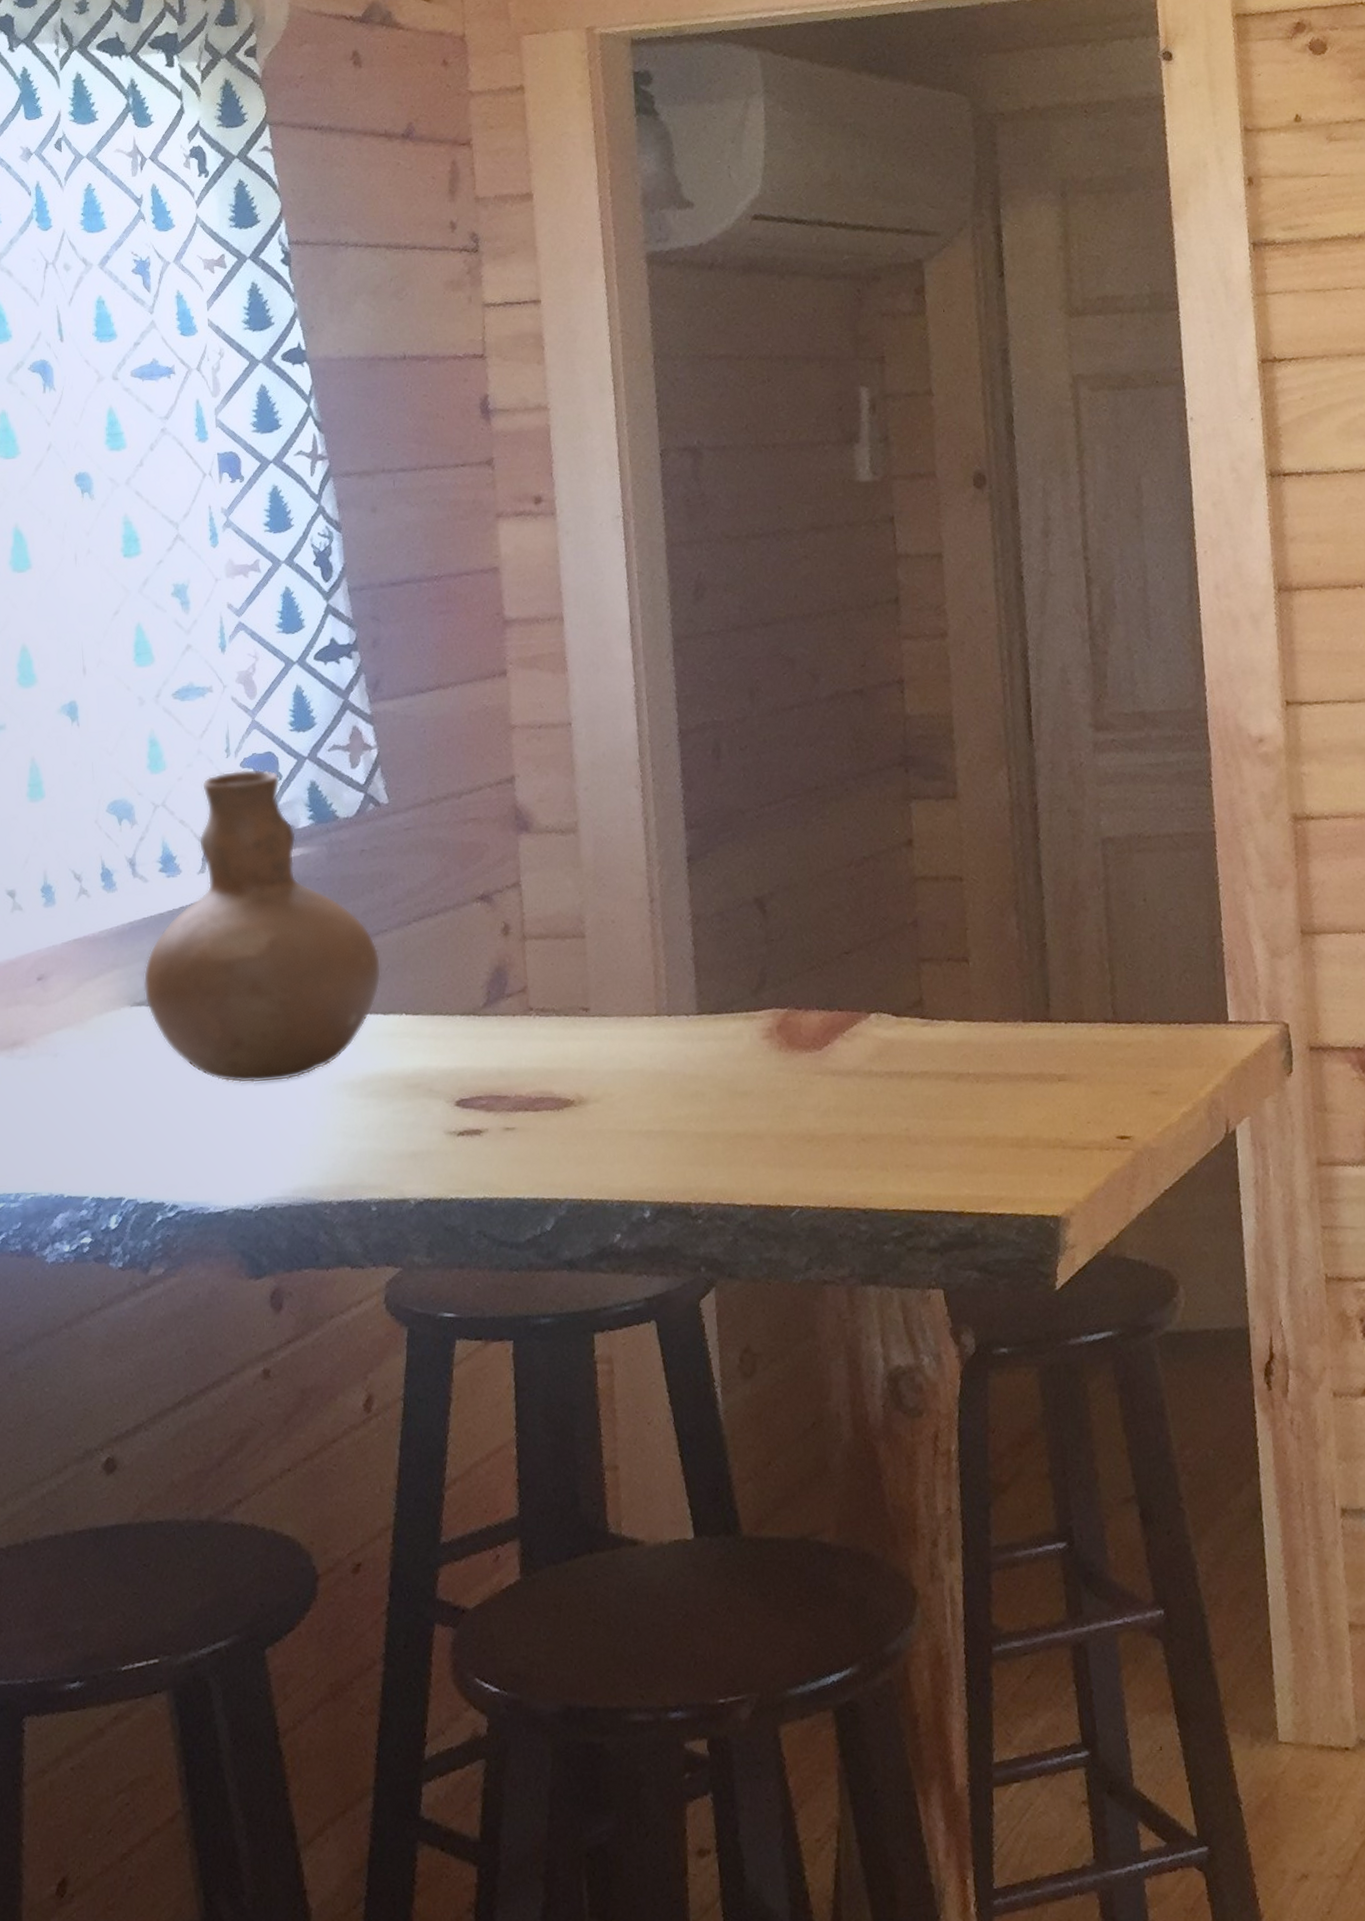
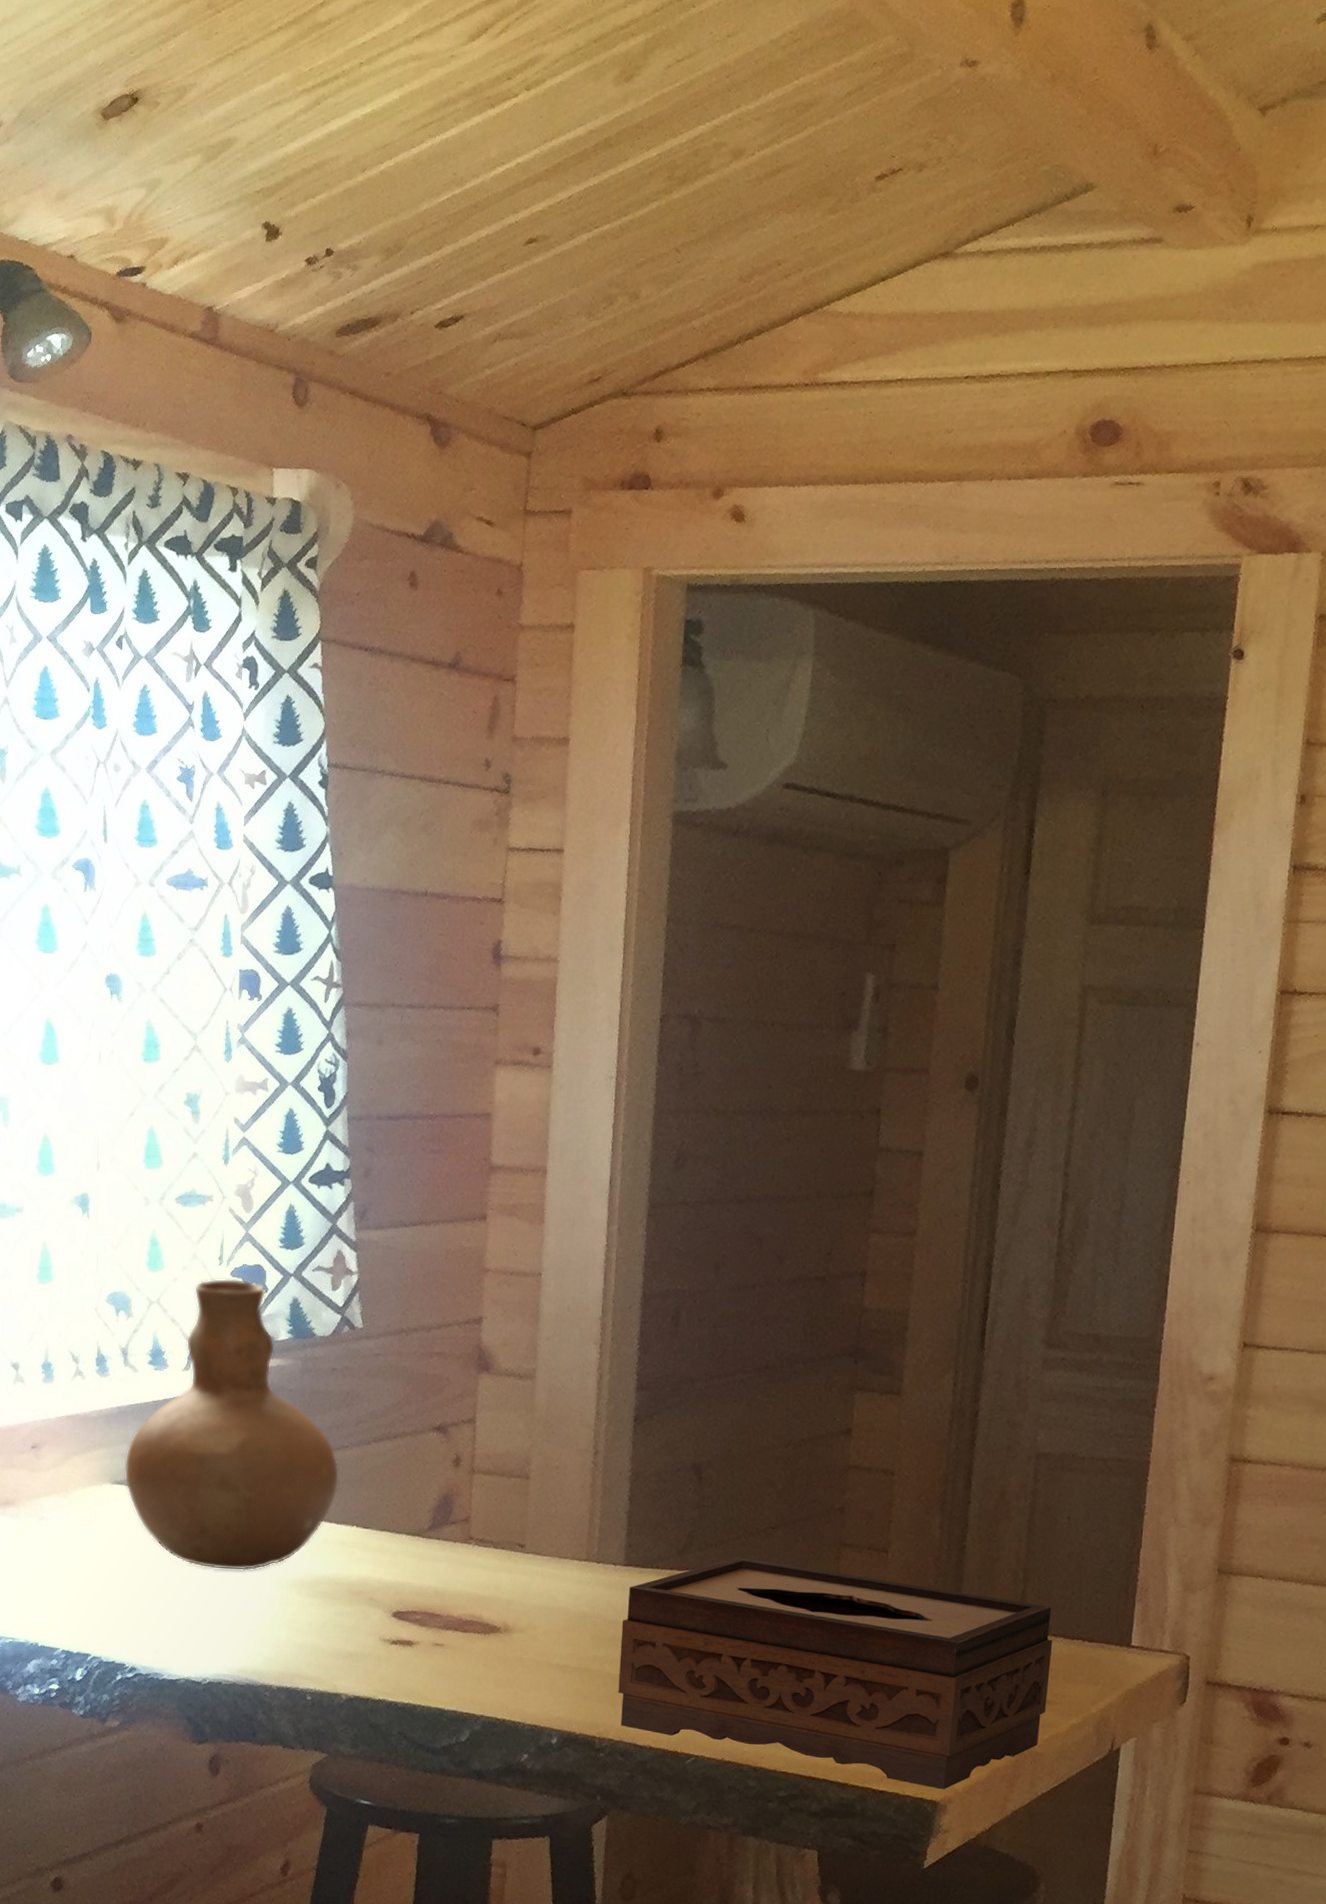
tissue box: none [703,988,1155,1203] -> present [618,1557,1053,1790]

